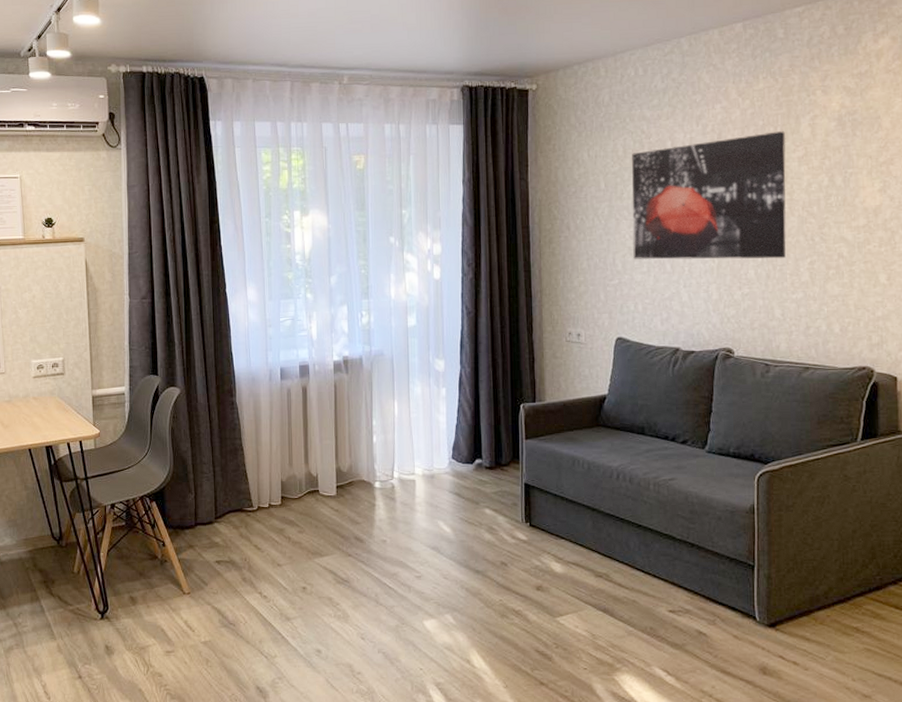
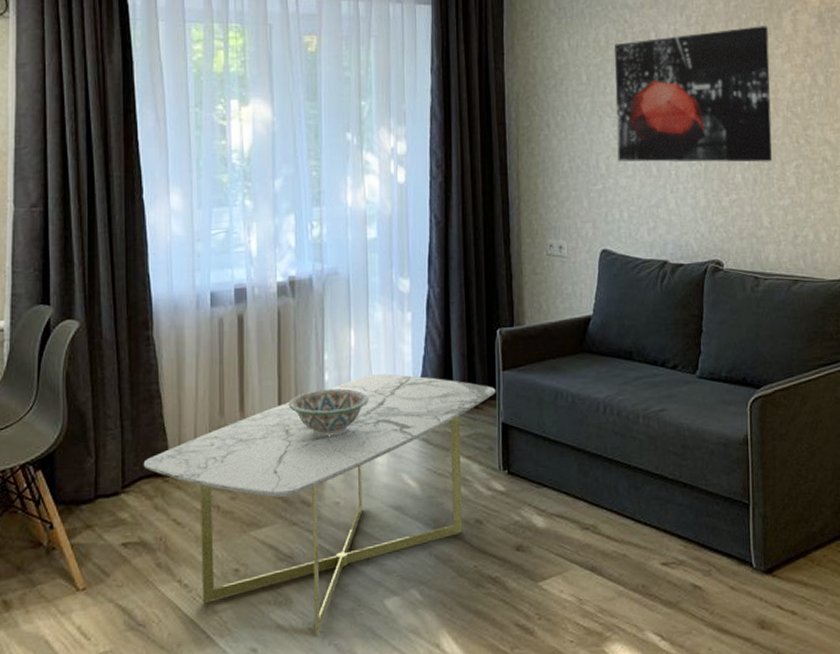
coffee table: none [231,438,520,645] -> present [143,374,496,636]
decorative bowl: none [344,449,410,487] -> present [288,388,369,437]

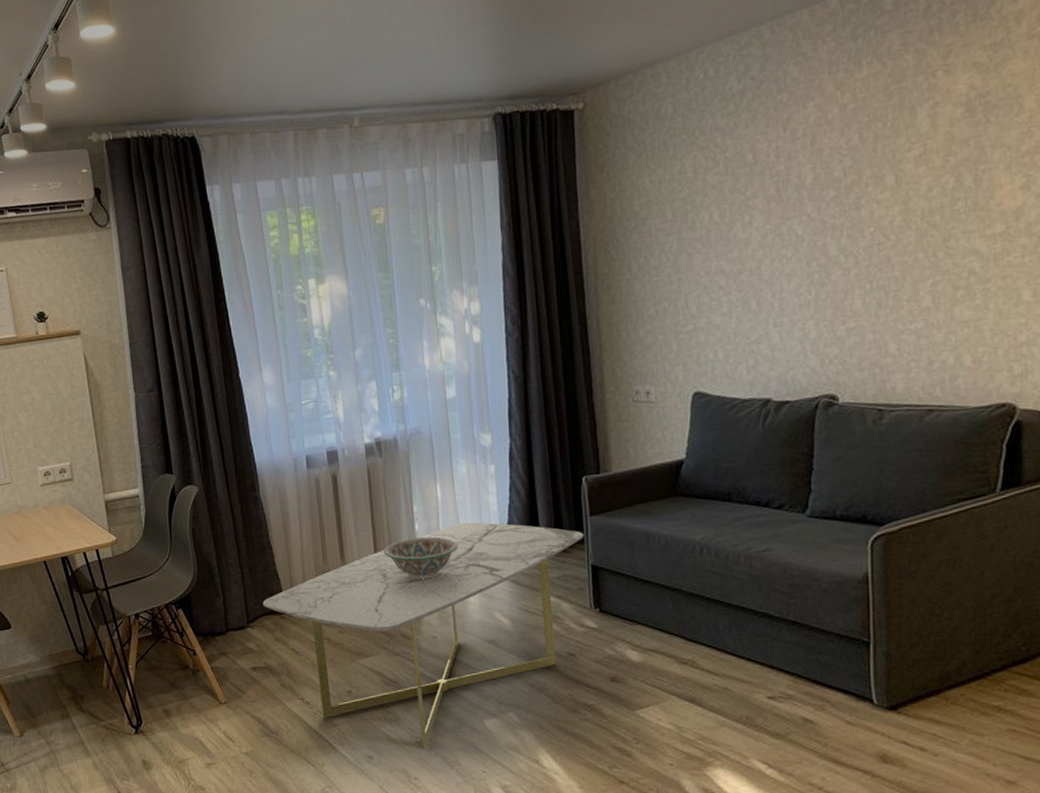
wall art: present [615,26,772,163] -> none [704,126,901,299]

